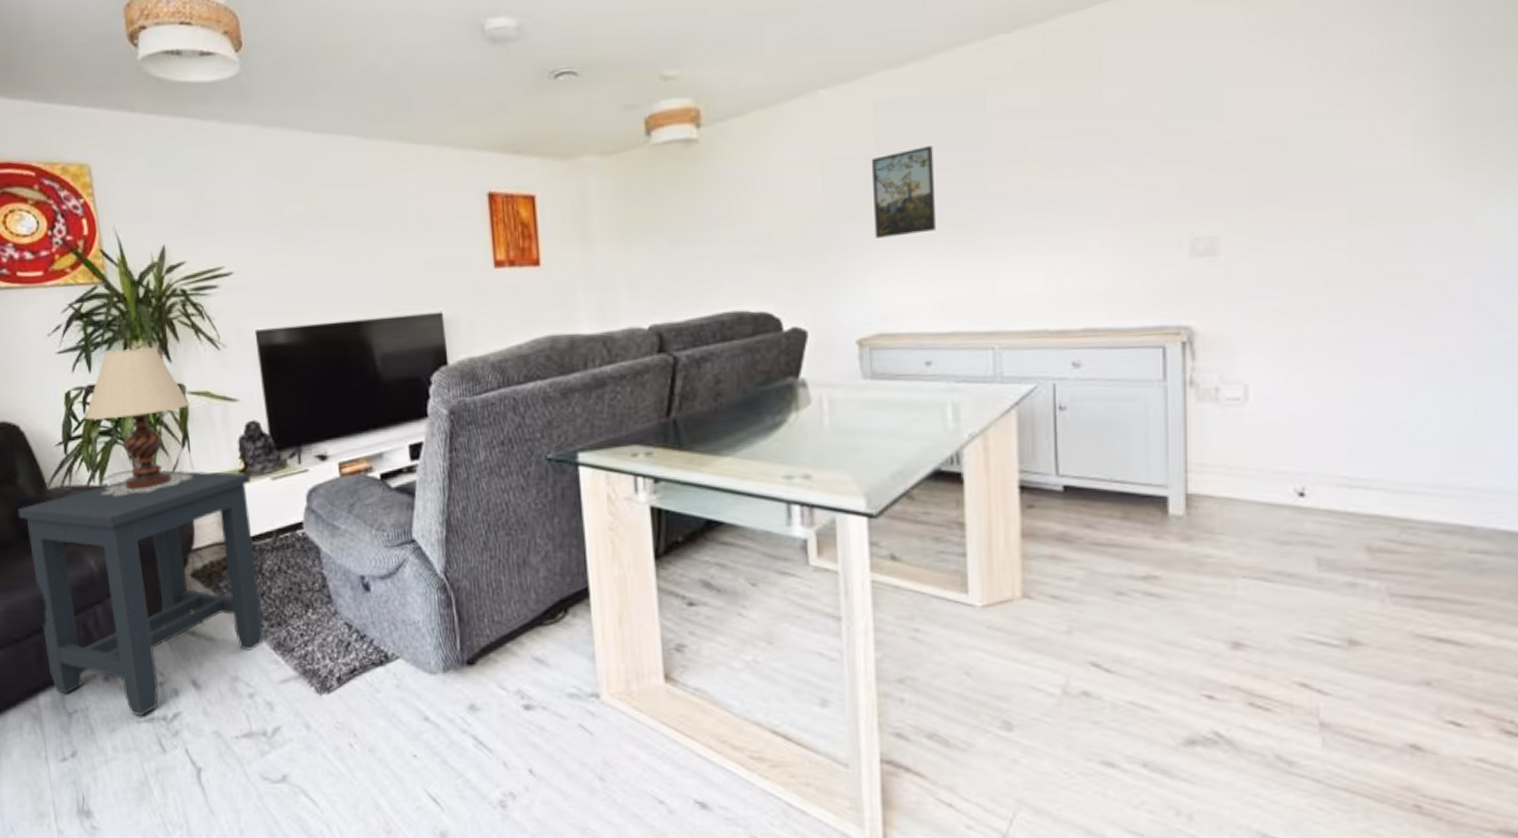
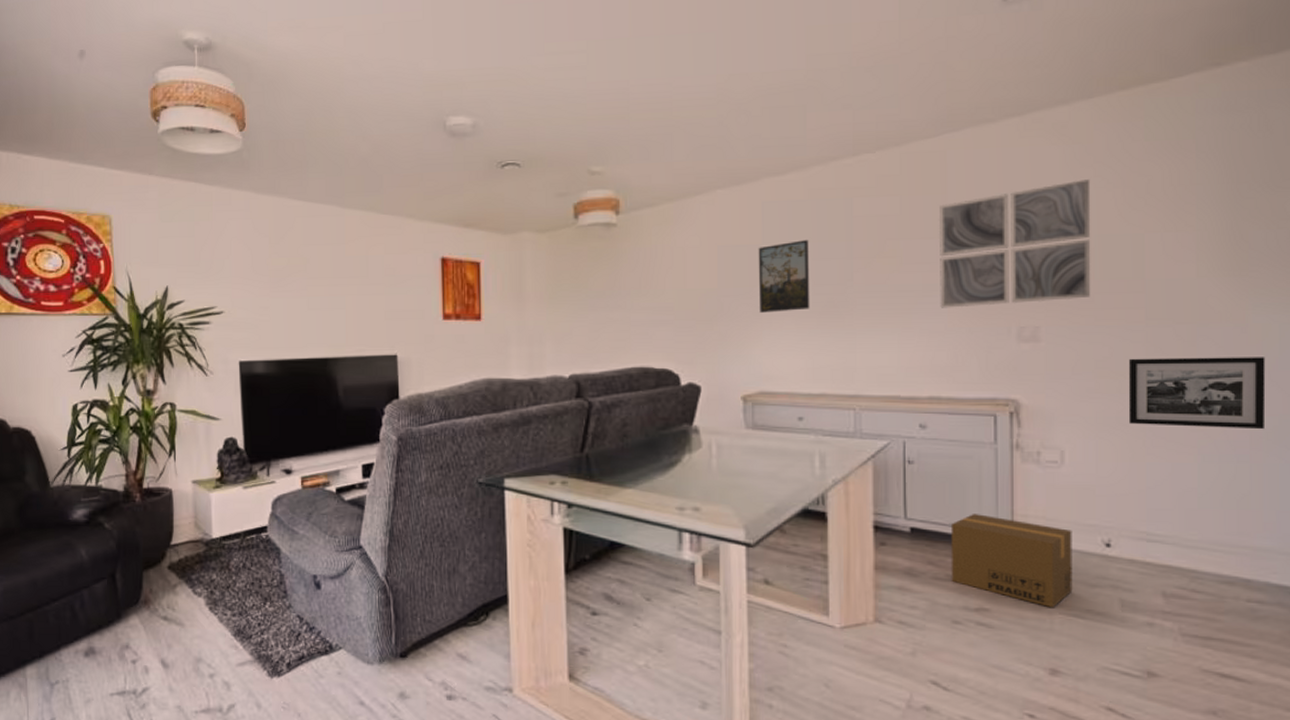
side table: present [17,470,263,717] -> none [23,476,227,690]
table lamp: present [84,348,193,497] -> none [87,371,179,497]
wall art: none [1091,50,1281,221] -> present [938,179,1091,308]
cardboard box: none [1111,465,1259,572] -> present [950,514,1073,608]
picture frame: none [1326,258,1496,350] -> present [1128,357,1266,430]

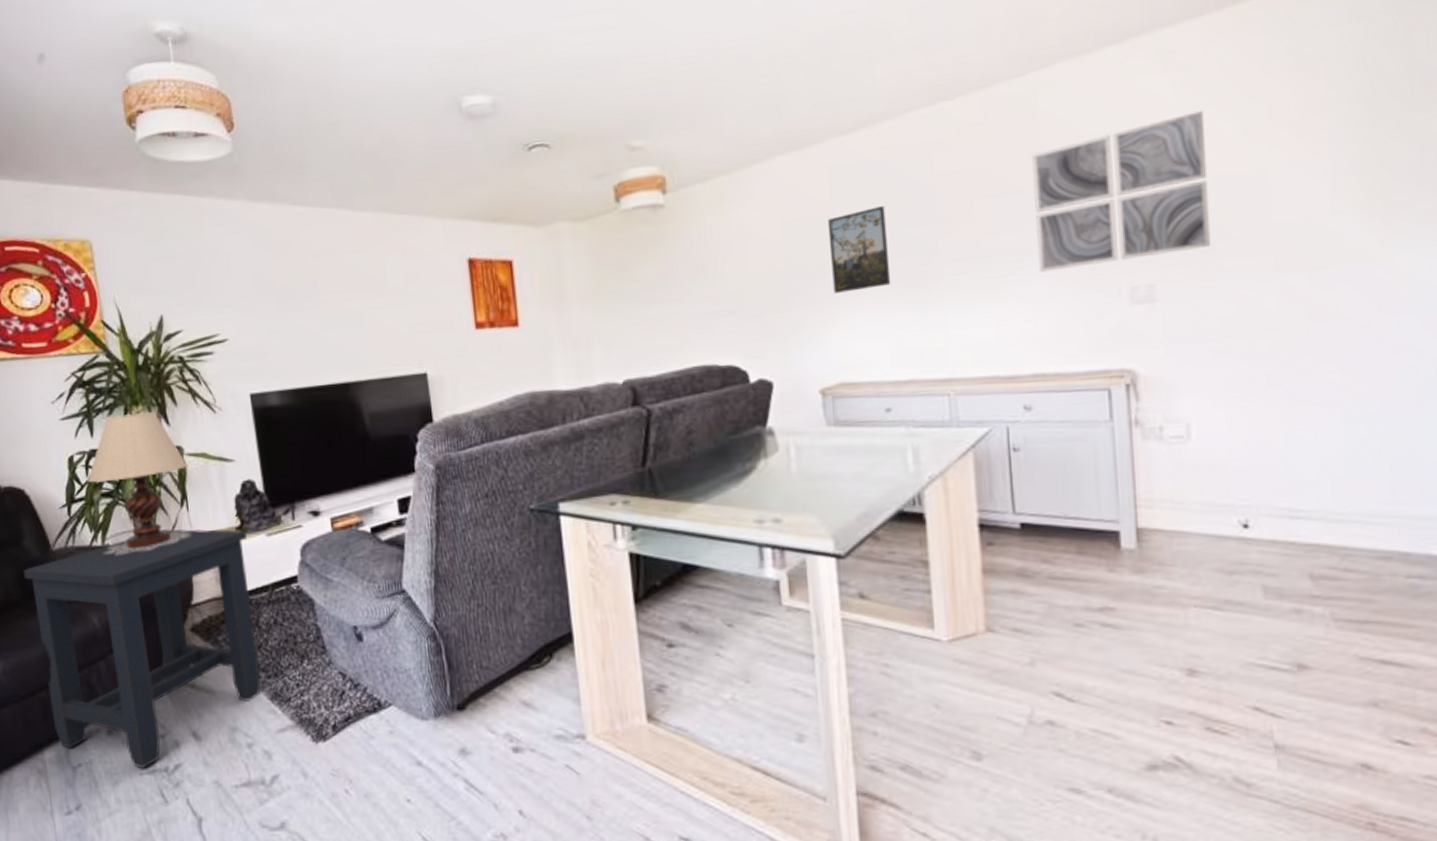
side table: none [23,476,227,690] -> present [23,529,261,769]
table lamp: none [87,371,179,497] -> present [87,412,191,556]
cardboard box: present [950,514,1073,608] -> none [1065,502,1208,602]
picture frame: present [1128,357,1266,430] -> none [1258,299,1419,388]

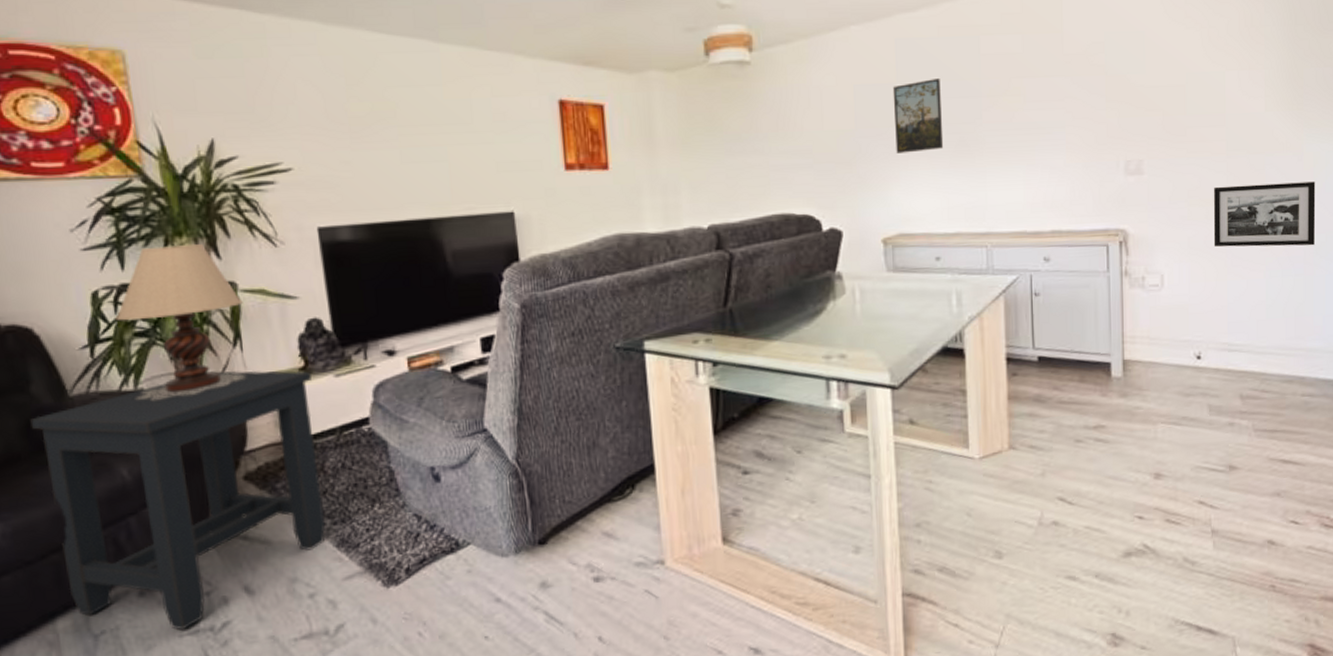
wall art: present [1031,111,1210,272] -> none [1056,20,1183,145]
picture frame: none [1258,299,1419,388] -> present [1213,181,1316,247]

